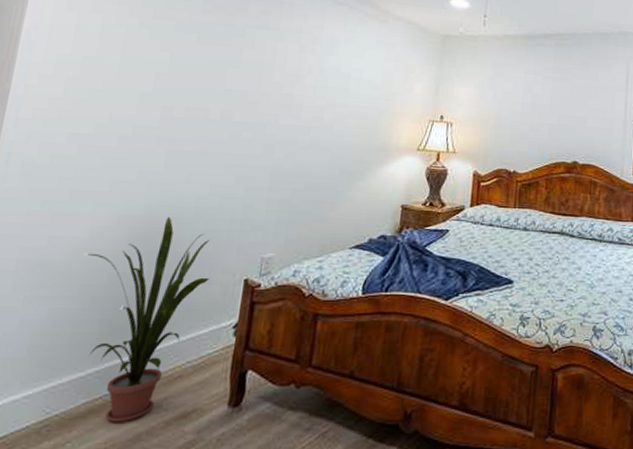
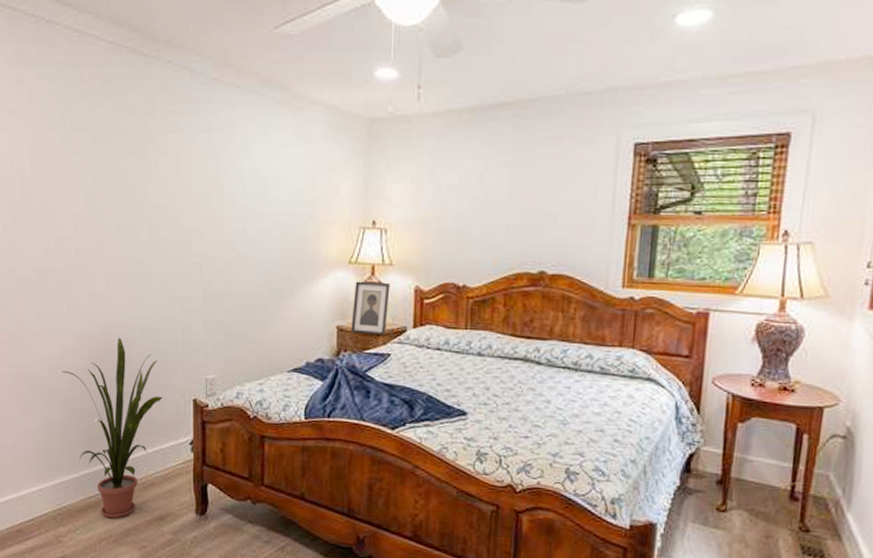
picture frame: none [414,165,452,214] -> present [351,281,390,336]

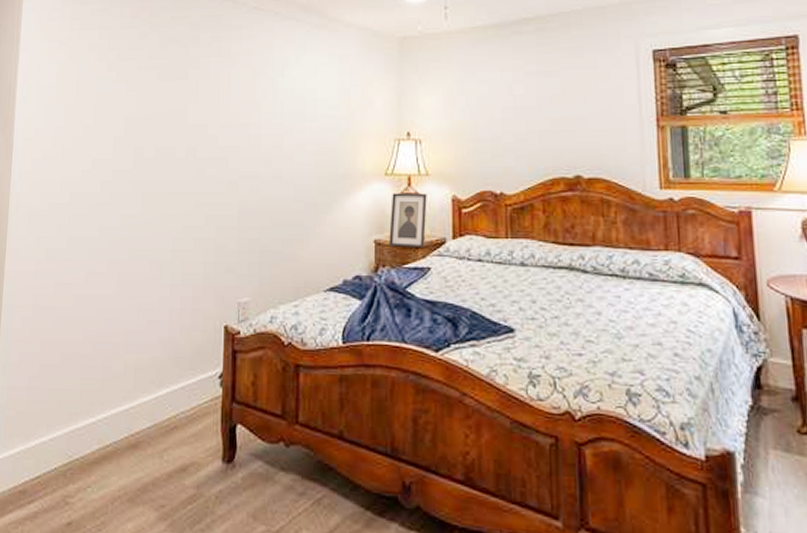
house plant: present [61,337,163,519] -> none [87,261,192,472]

